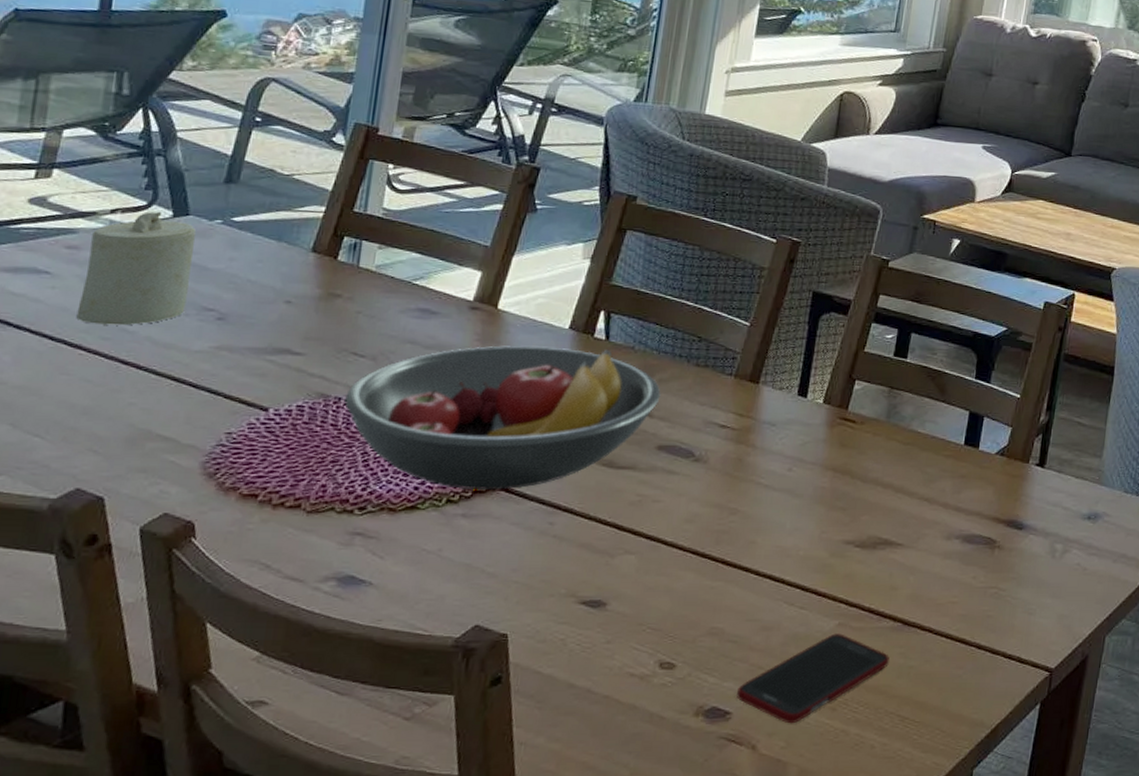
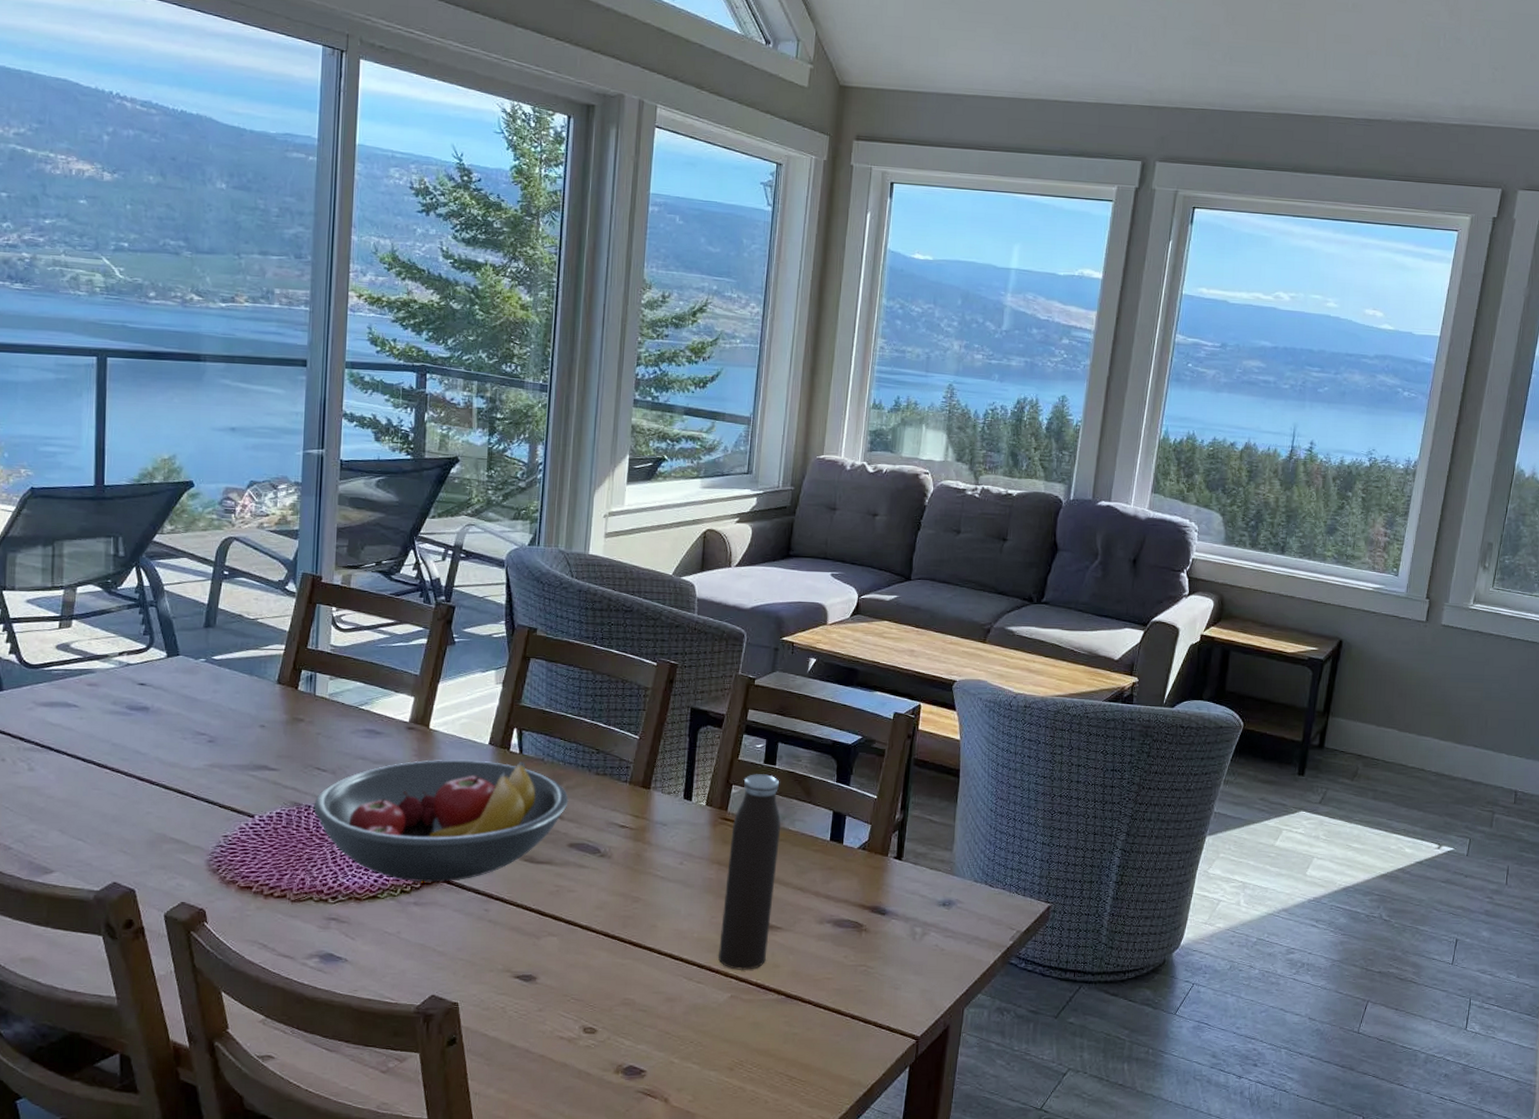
candle: present [76,212,197,326] -> none [101,653,186,748]
cell phone: present [737,633,890,724] -> none [649,1004,776,1081]
water bottle: none [827,368,910,594] -> present [718,774,781,971]

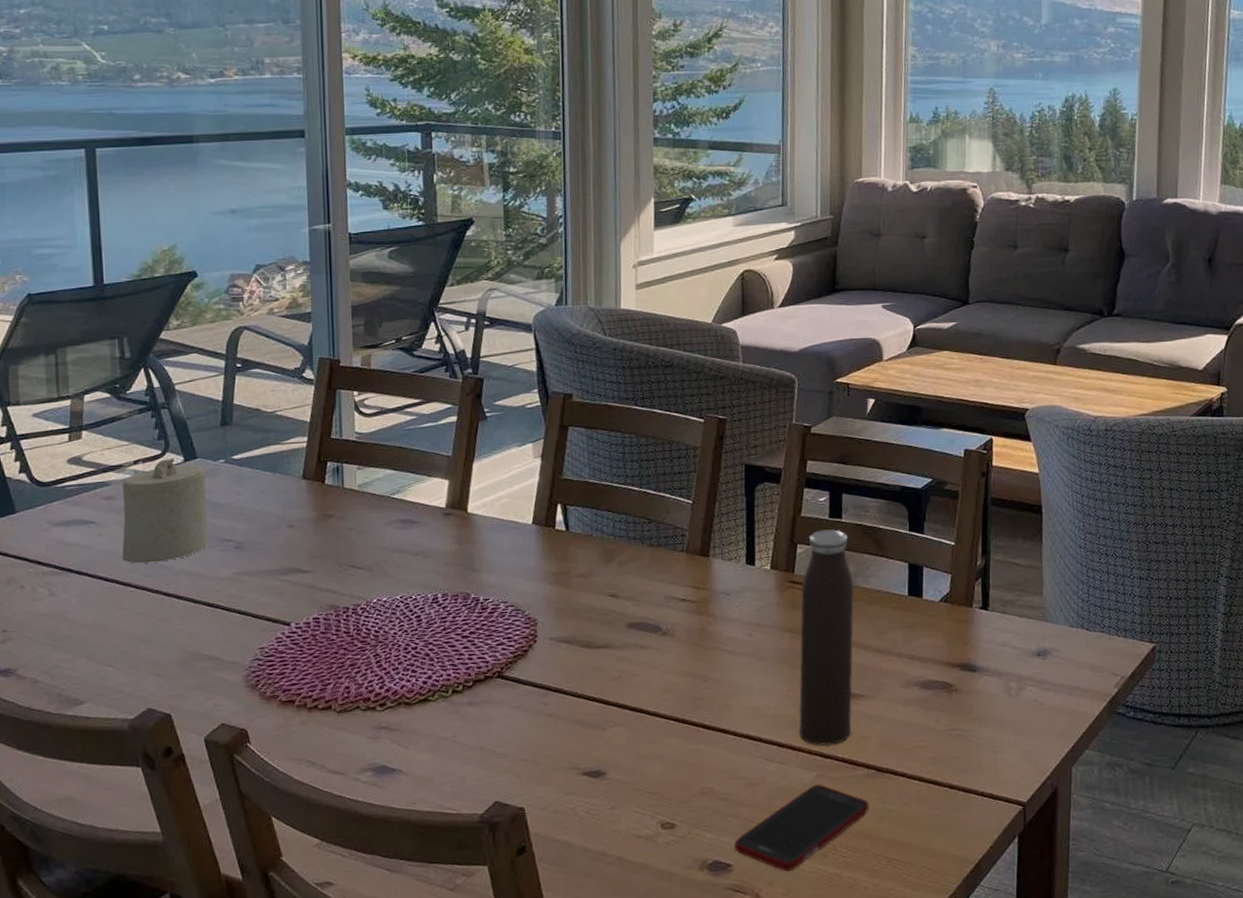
candle: none [101,653,186,748] -> present [122,459,208,564]
fruit bowl: present [313,759,569,882] -> none [352,539,623,680]
cell phone: none [649,1004,776,1081] -> present [734,784,869,872]

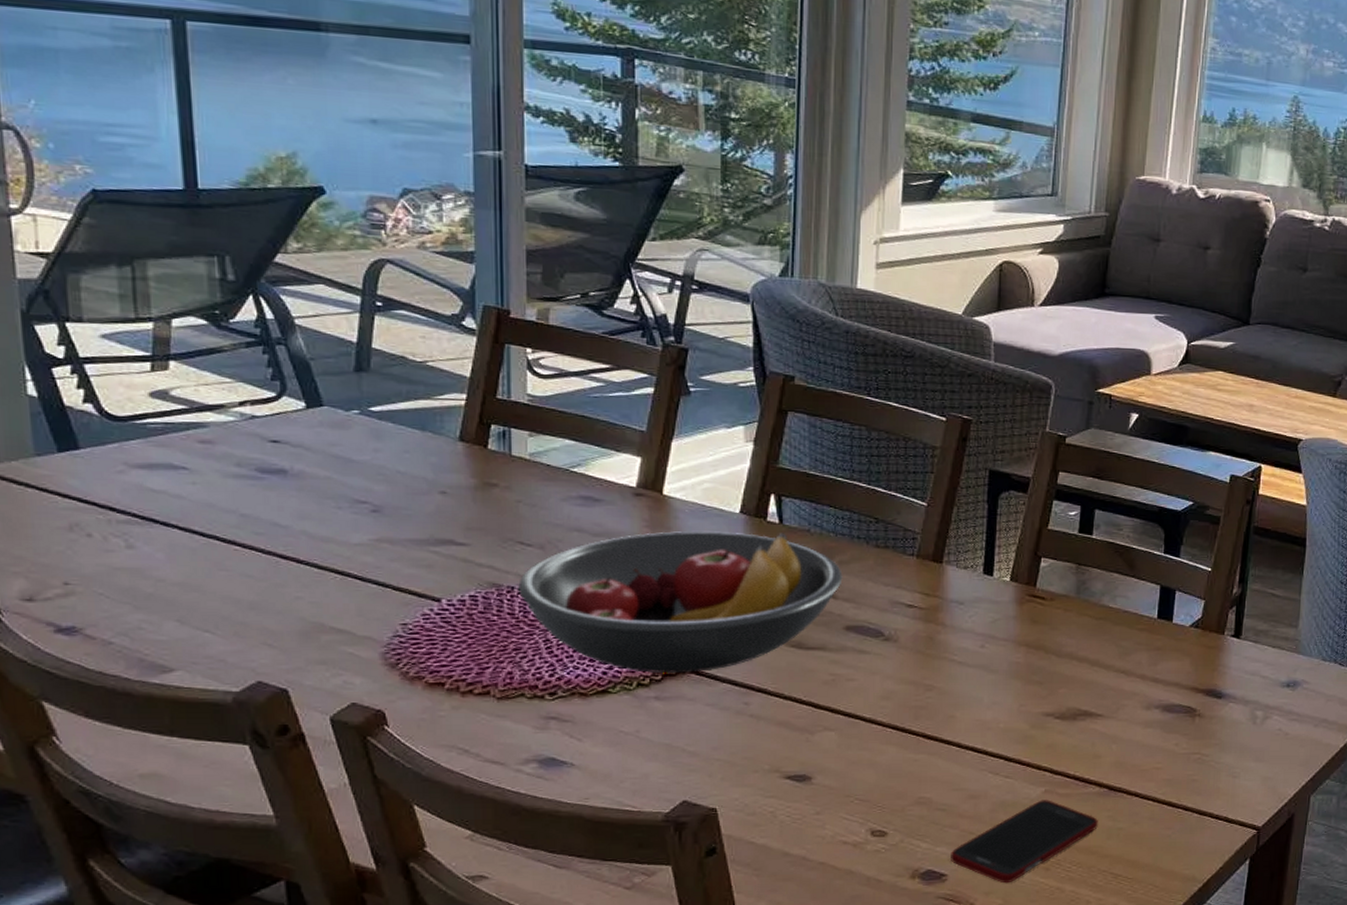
candle: present [122,459,208,564] -> none [223,403,337,520]
fruit bowl: none [352,539,623,680] -> present [518,531,843,673]
water bottle: present [799,529,854,746] -> none [1029,545,1100,763]

